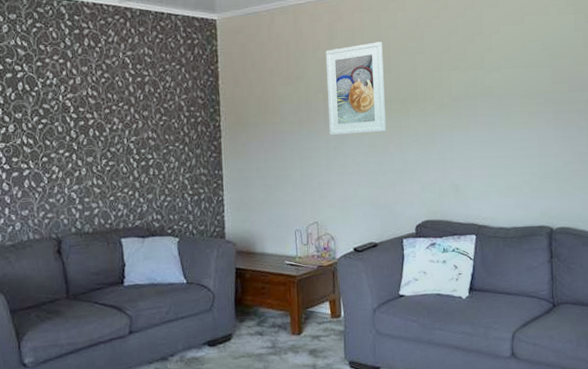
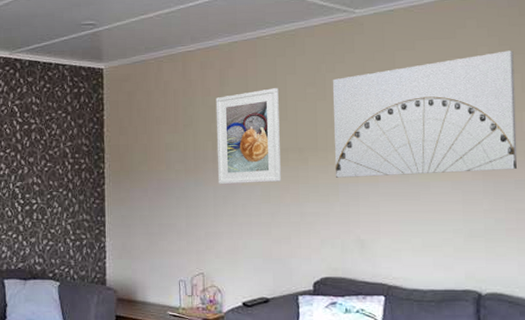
wall art: none [430,10,581,127] -> present [333,50,518,178]

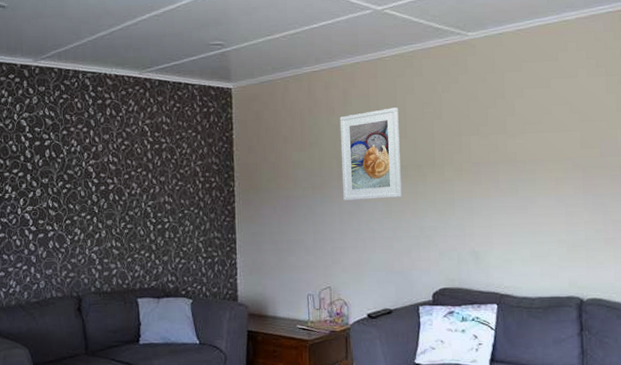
wall art: present [333,50,518,178] -> none [448,72,614,193]

